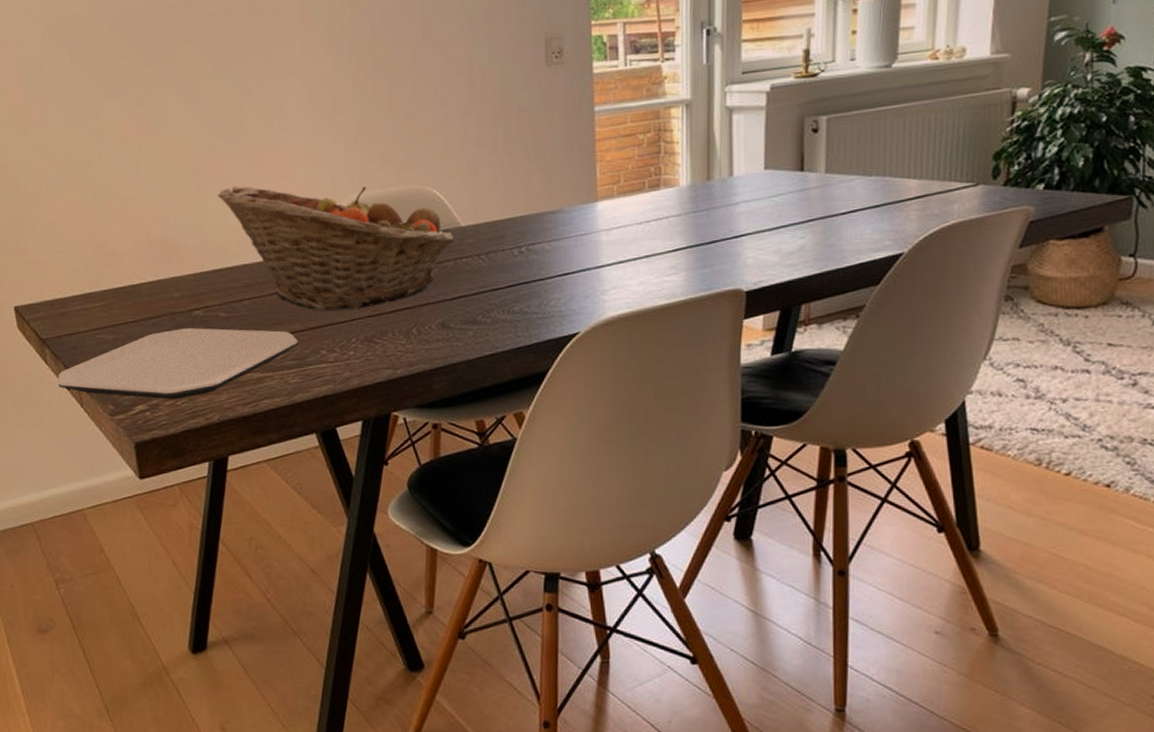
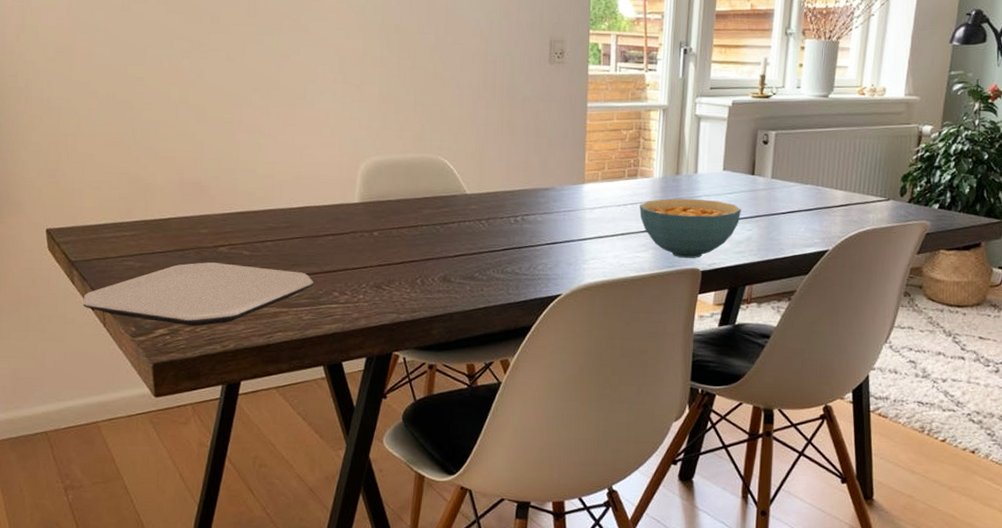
fruit basket: present [218,186,455,311] -> none [250,139,460,258]
cereal bowl: none [665,206,790,279] -> present [639,198,741,259]

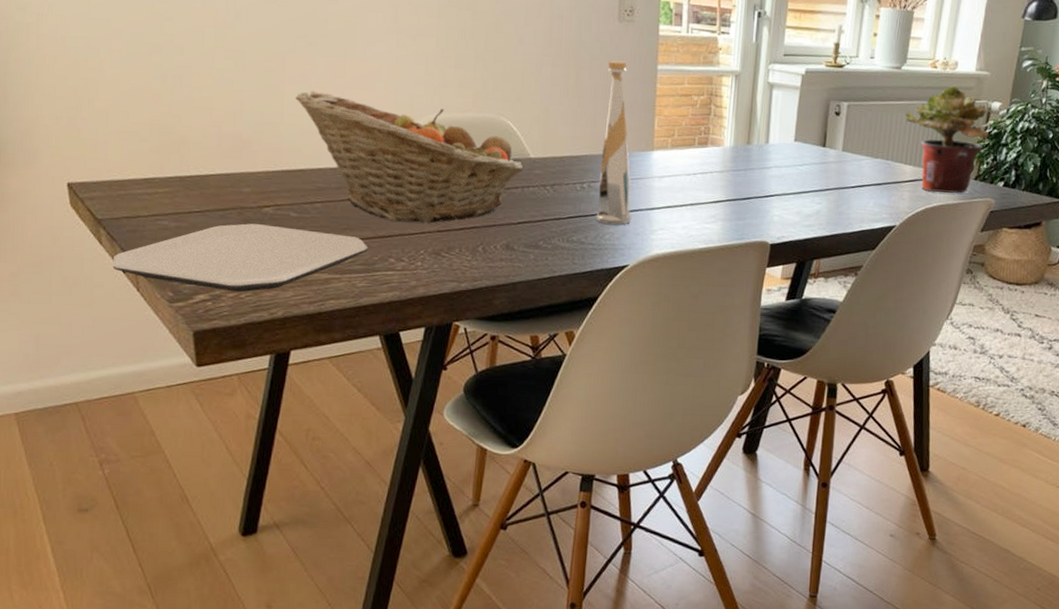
fruit basket: none [250,139,460,258] -> present [295,91,524,223]
bottle: none [529,100,565,256] -> present [596,60,632,225]
cereal bowl: present [639,198,741,259] -> none [709,168,811,232]
potted plant: none [834,112,921,217] -> present [905,86,989,193]

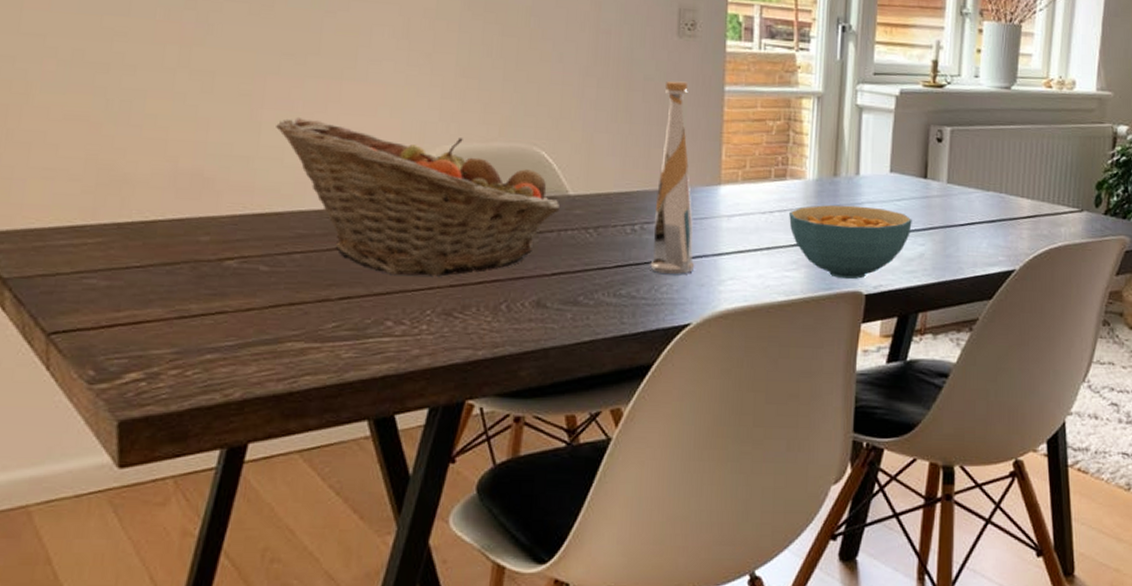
plate: present [112,223,368,293] -> none [15,280,359,369]
cereal bowl: none [709,168,811,232] -> present [789,205,912,280]
potted plant: present [905,86,989,193] -> none [1018,108,1116,231]

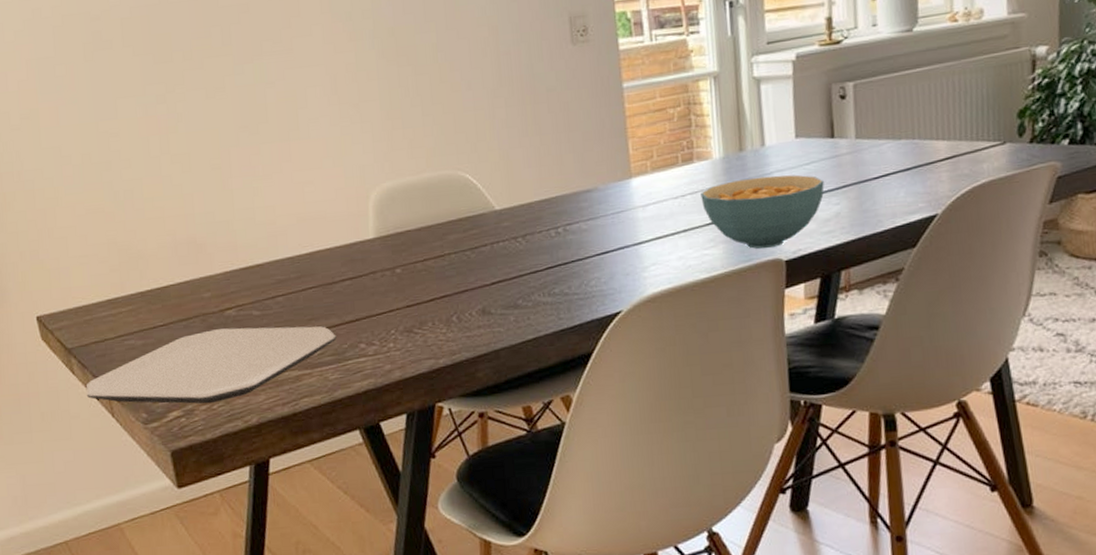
plate: none [15,280,359,369] -> present [86,326,337,404]
fruit basket: present [276,118,561,277] -> none [244,174,490,303]
bottle: present [650,81,695,275] -> none [567,86,618,269]

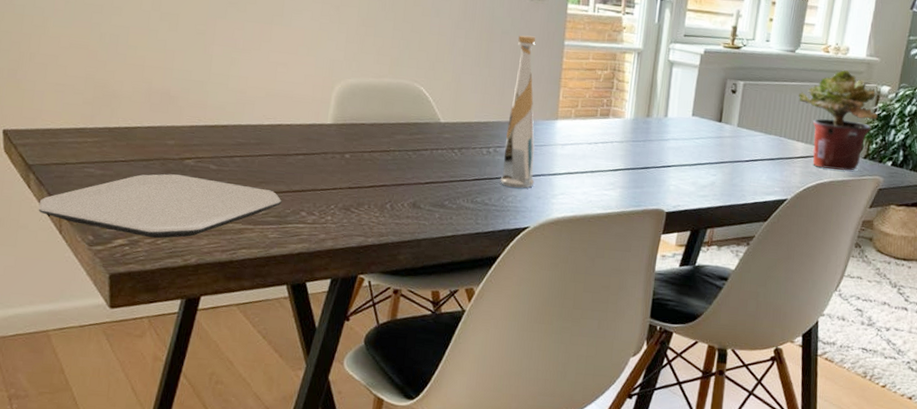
bottle: none [567,86,618,269] -> present [500,35,536,188]
cereal bowl: present [701,175,824,249] -> none [609,139,707,200]
potted plant: none [926,38,1039,167] -> present [798,70,878,171]

